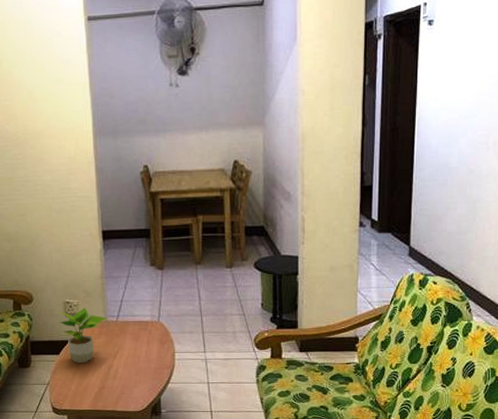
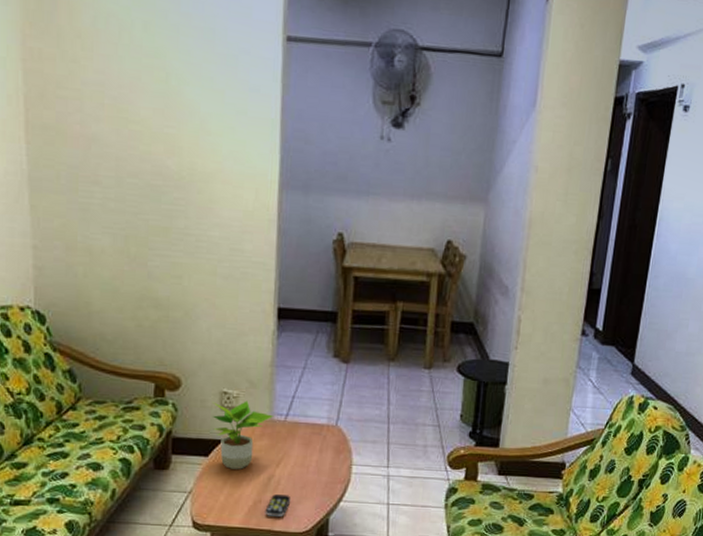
remote control: none [107,381,128,399] -> present [264,494,291,517]

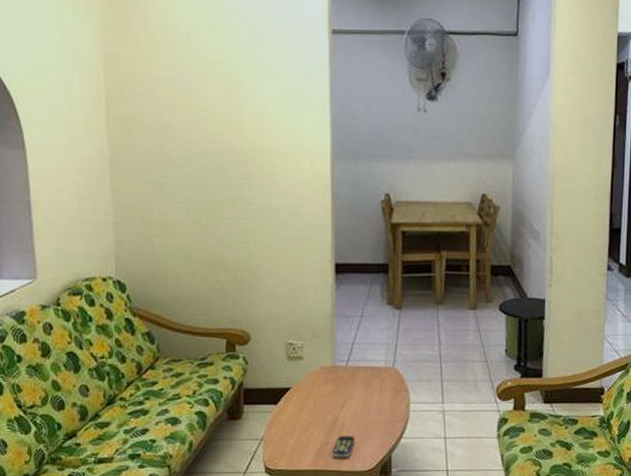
potted plant: present [212,401,274,470] -> none [280,350,336,415]

